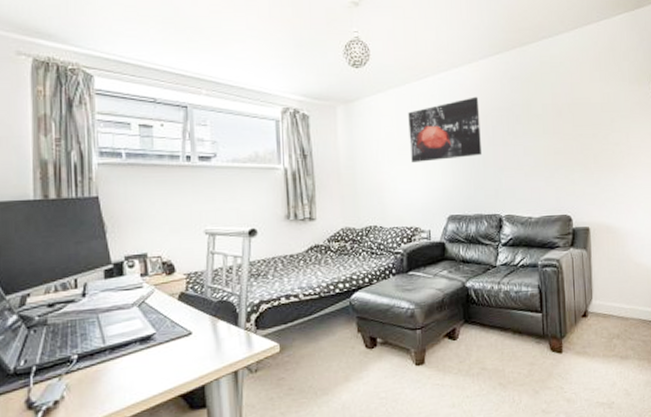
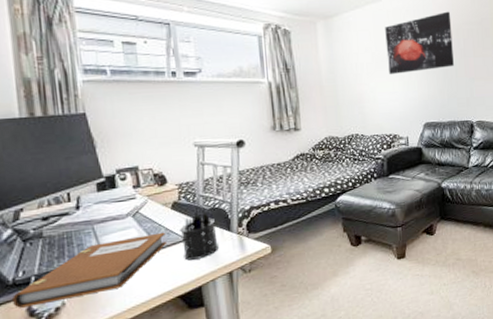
notebook: none [12,324,171,399] -> present [12,232,166,308]
pen holder: none [186,304,224,356] -> present [180,211,218,260]

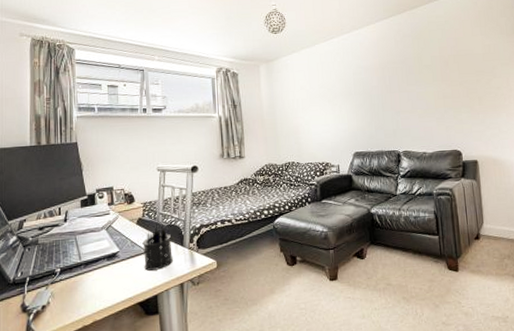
notebook: present [12,232,166,308] -> none [12,244,131,304]
wall art: present [385,11,454,74] -> none [318,52,380,109]

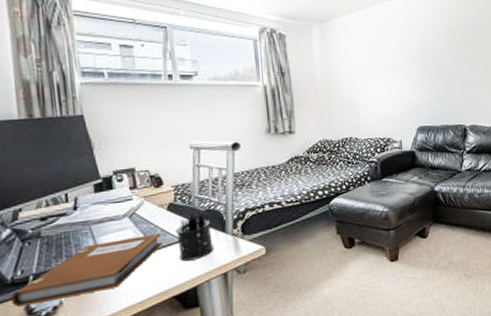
notebook: none [12,244,131,304] -> present [11,233,162,307]

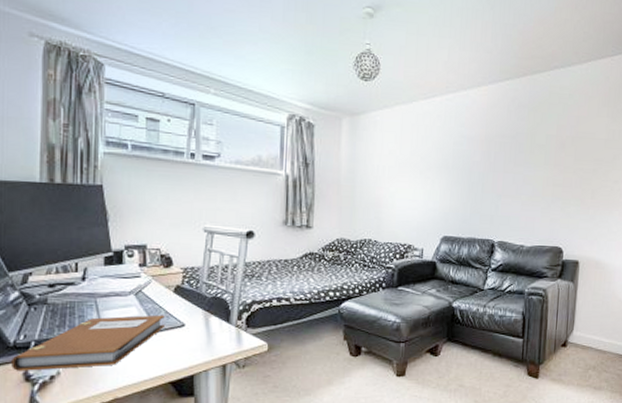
pen holder: present [176,213,213,261] -> none [179,299,216,347]

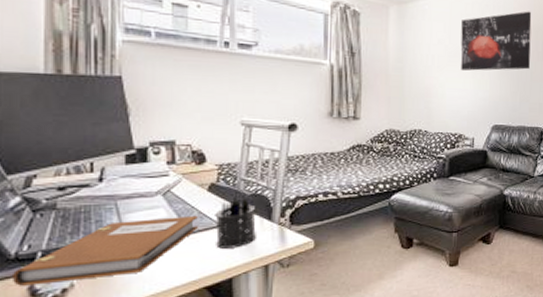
pen holder: none [179,299,216,347] -> present [215,197,256,249]
wall art: none [410,121,484,182] -> present [460,11,532,71]

